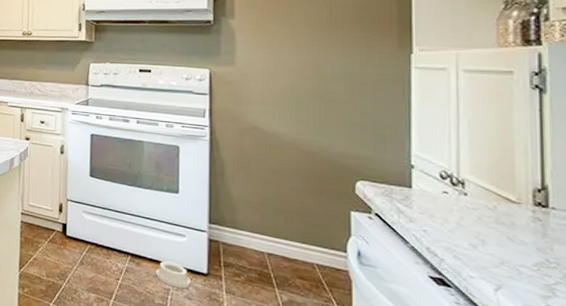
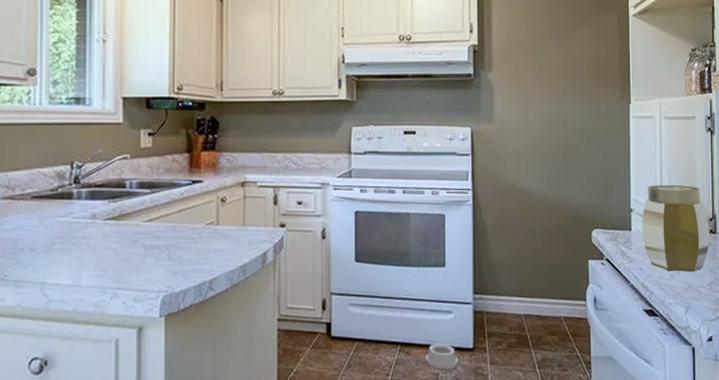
jar: none [428,142,537,248] -> present [642,184,710,273]

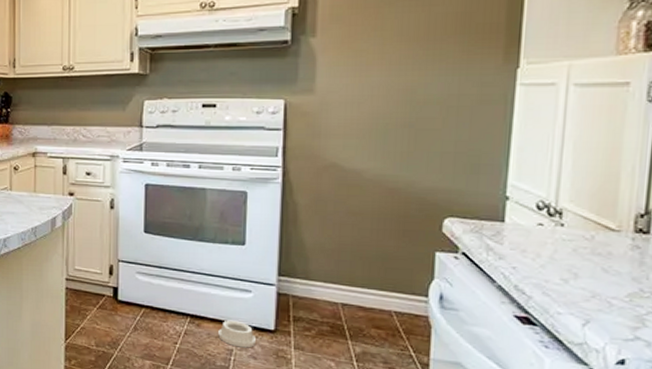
jar: present [642,184,710,273] -> none [521,169,638,280]

